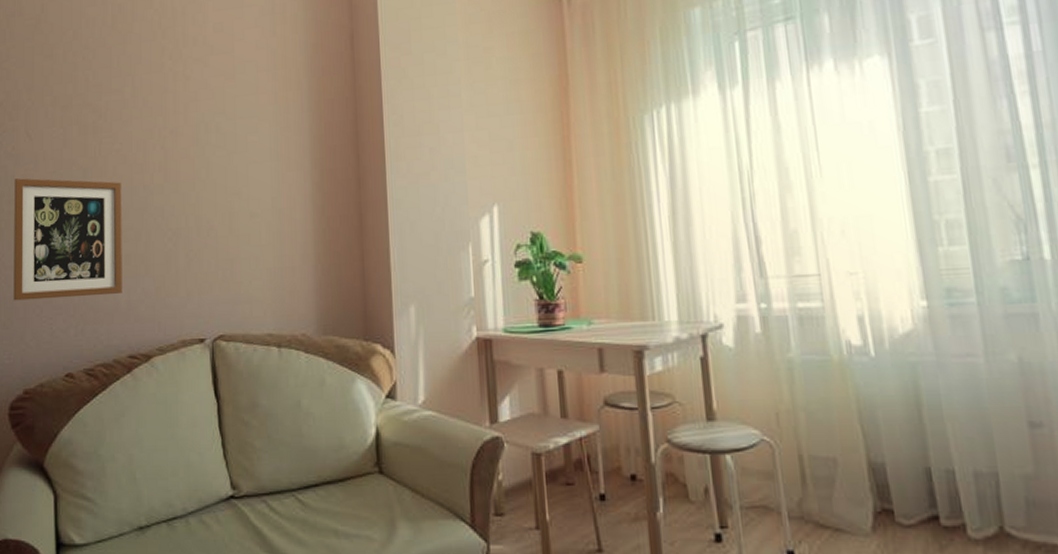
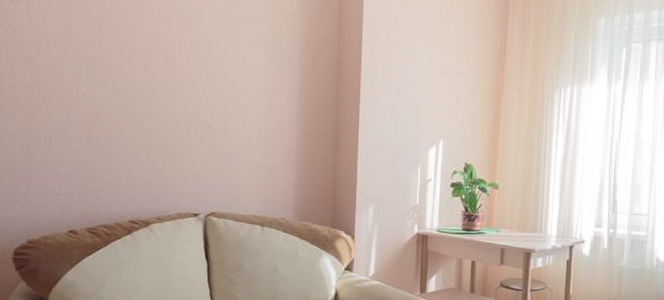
picture frame: present [13,178,122,301] -> none [16,58,125,170]

